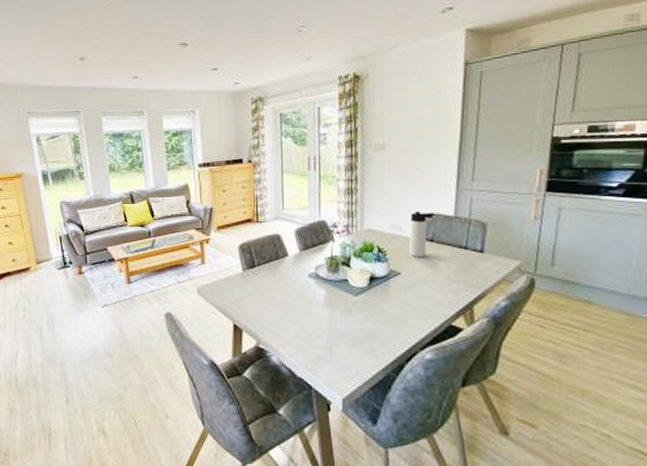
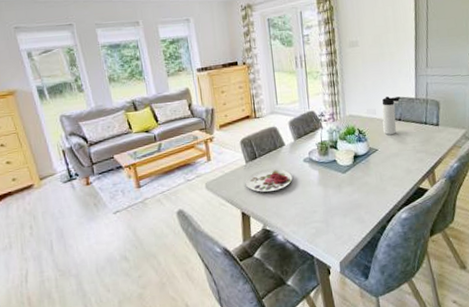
plate: none [240,280,294,305] -> present [245,168,293,192]

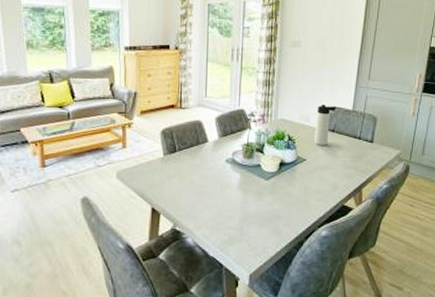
plate: present [245,168,293,192] -> none [160,165,212,189]

